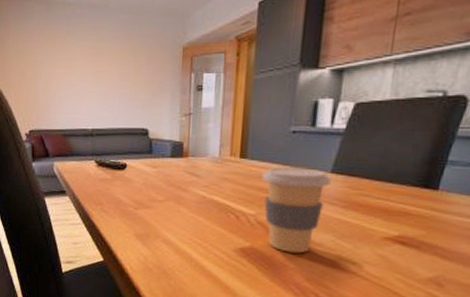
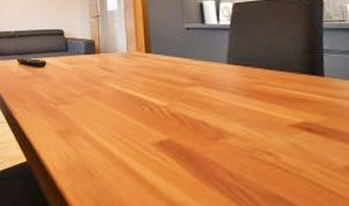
coffee cup: present [262,167,331,254] -> none [167,60,229,145]

